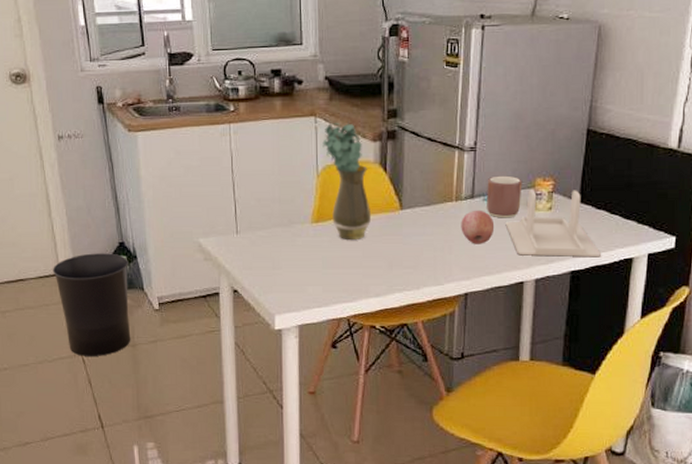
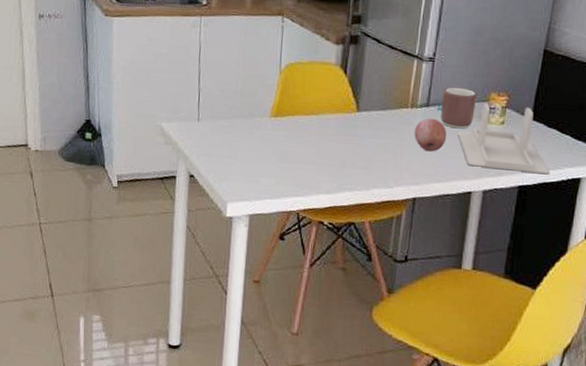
waste bin: present [53,253,131,356] -> none [21,127,93,227]
vase: present [322,118,372,239] -> none [287,19,329,137]

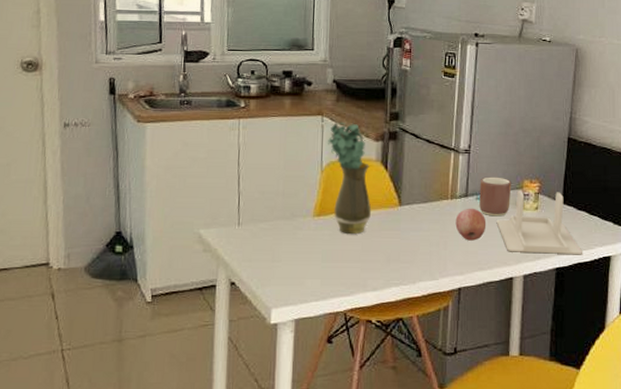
vase: none [287,19,329,137] -> present [328,118,372,234]

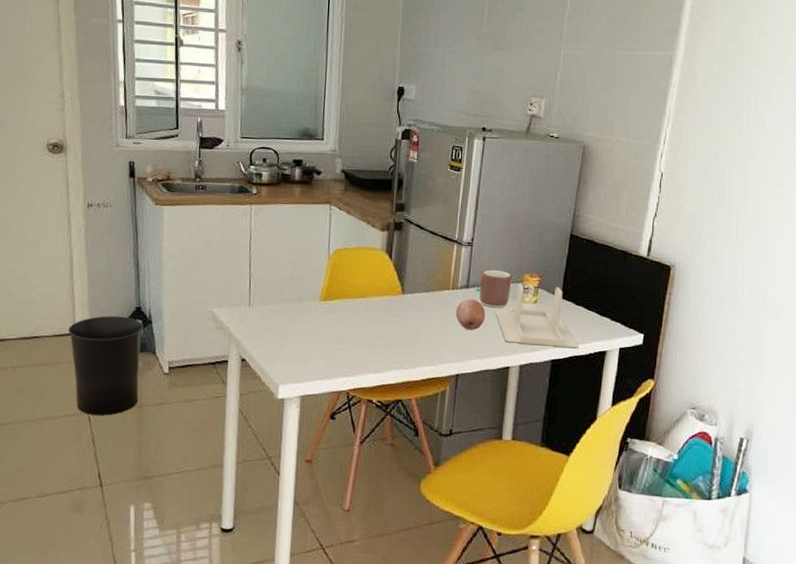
waste bin: none [41,242,124,352] -> present [68,315,143,415]
vase: present [328,118,372,234] -> none [335,207,376,319]

